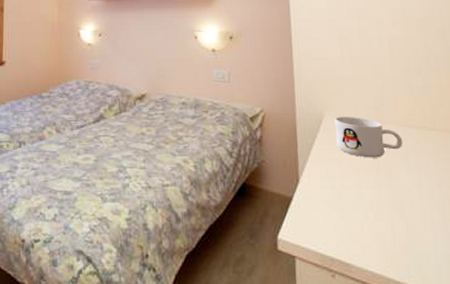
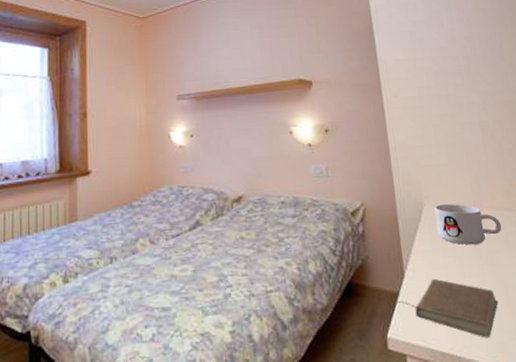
book: none [287,187,392,249] -> present [395,278,498,338]

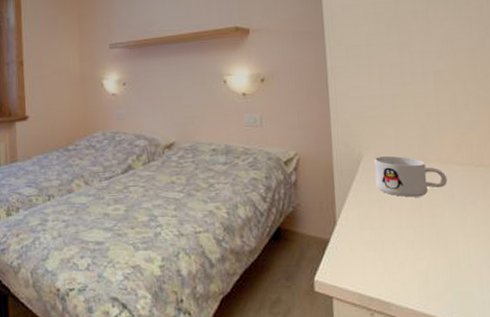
book: present [395,278,498,338] -> none [324,228,435,287]

